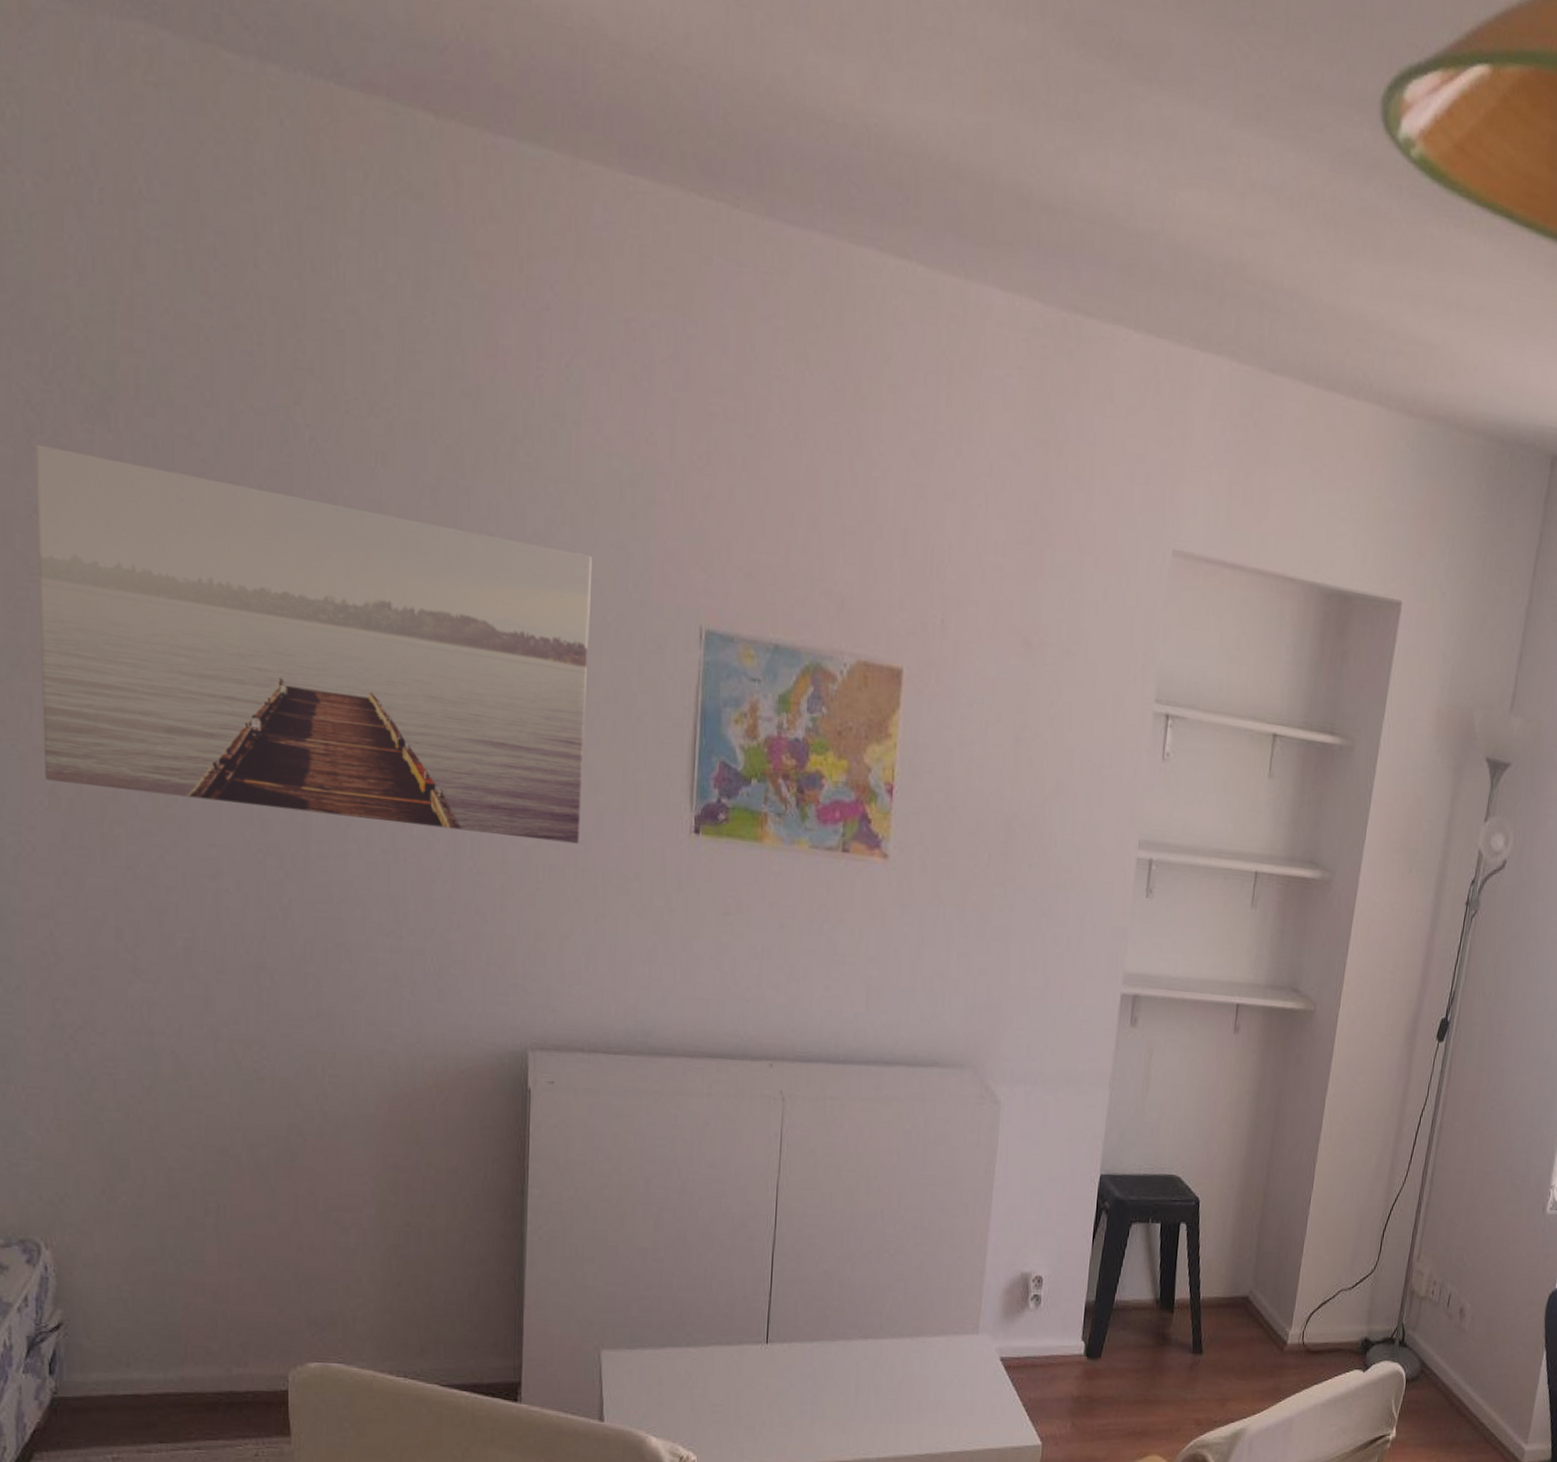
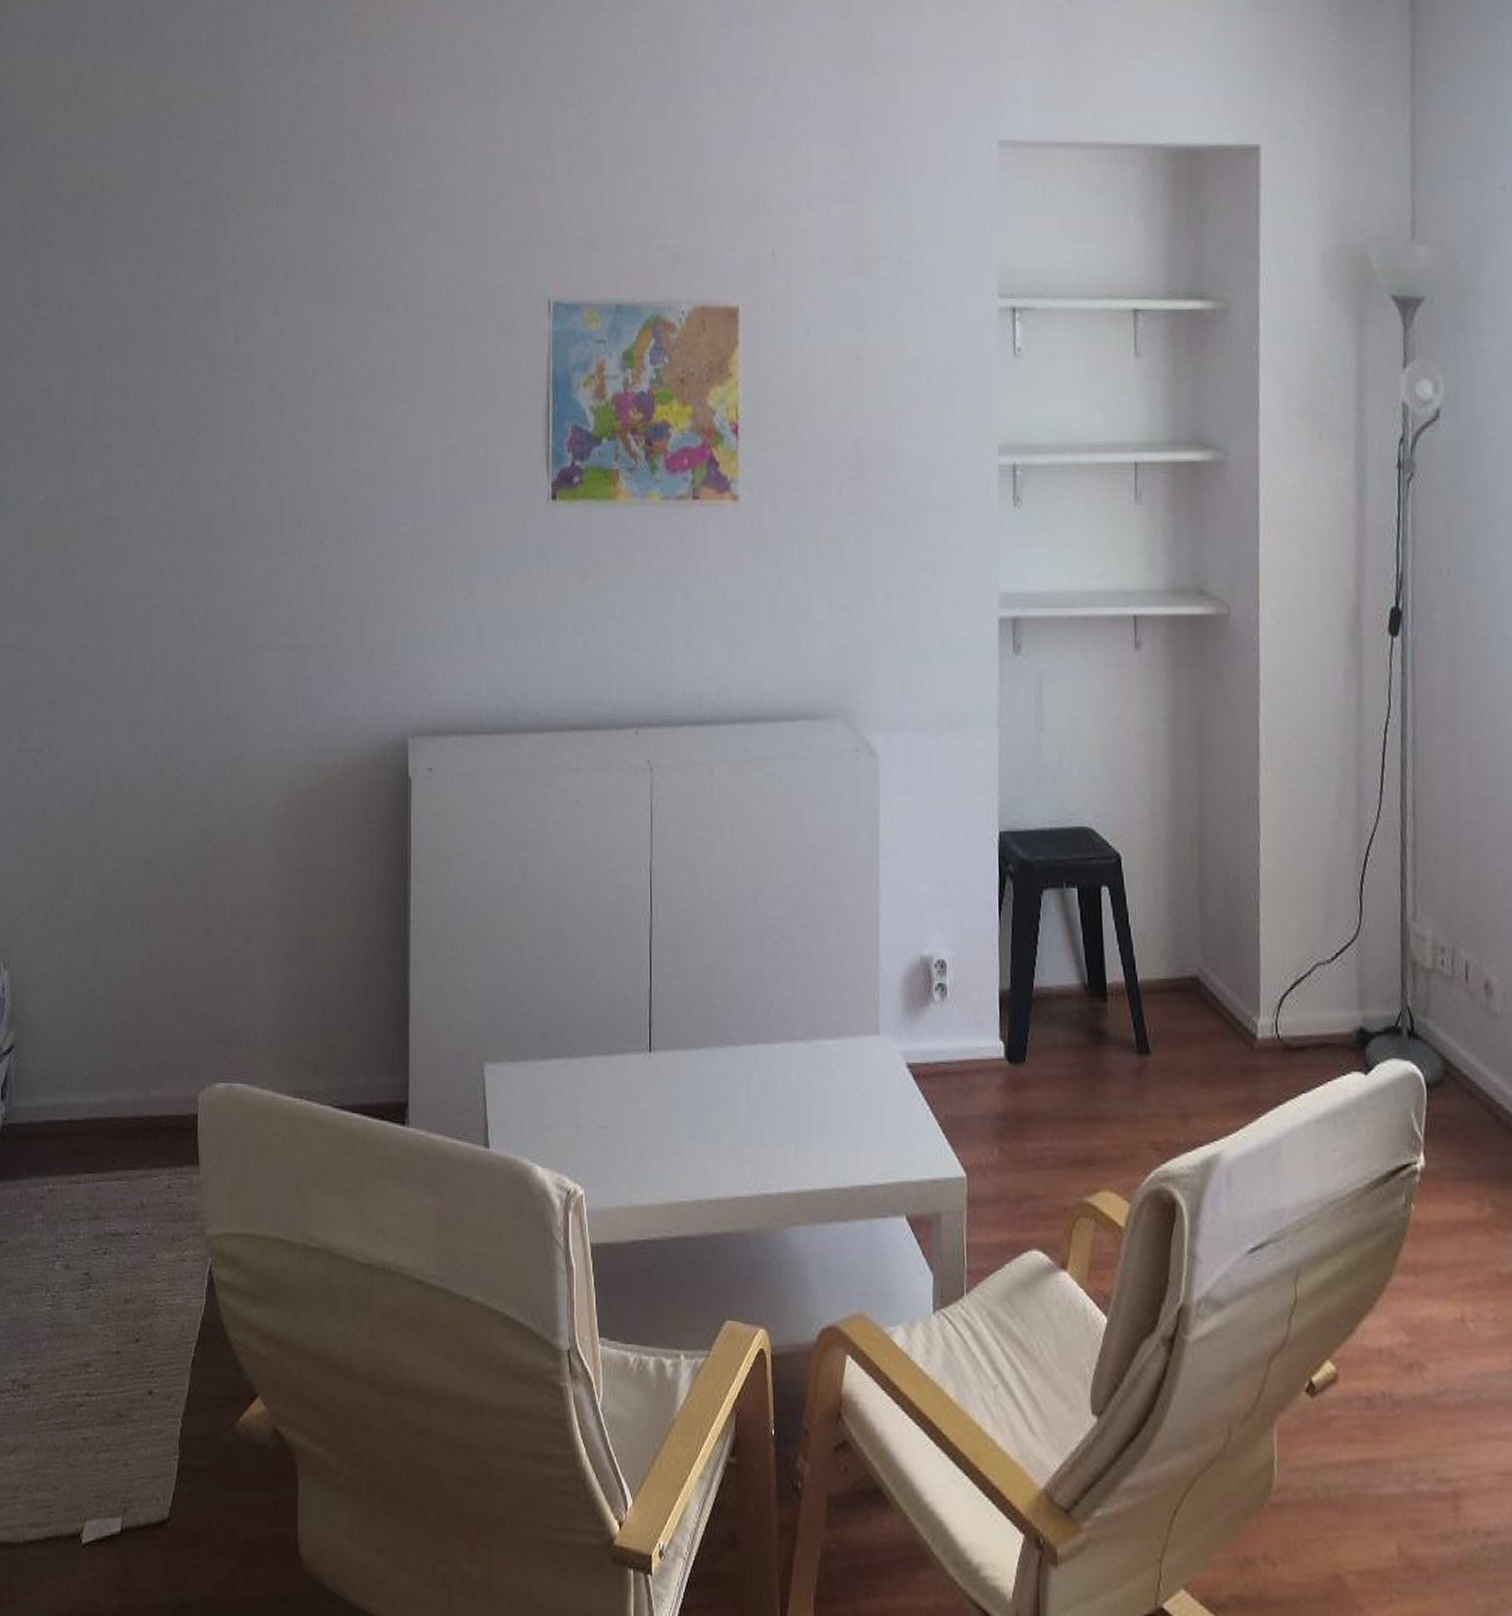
wall art: present [35,443,593,844] -> none [23,244,453,526]

